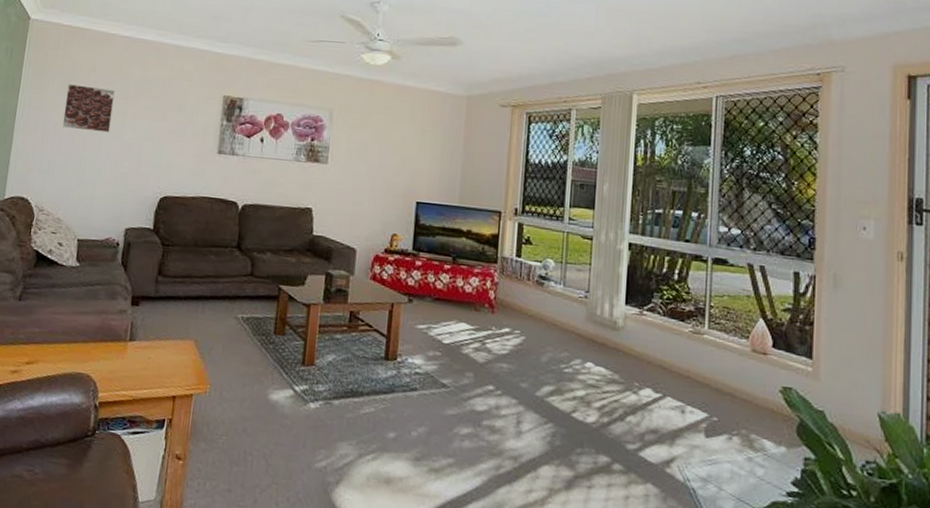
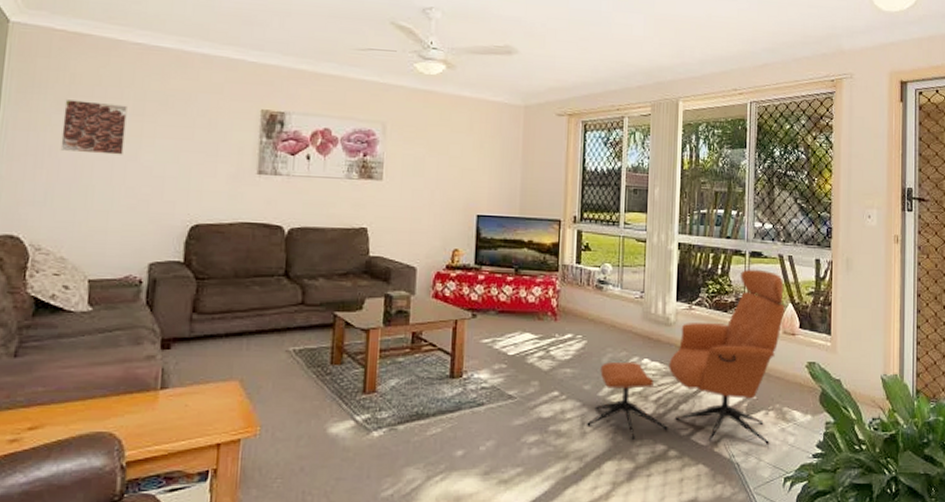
armchair: none [523,276,755,475] -> present [587,269,785,446]

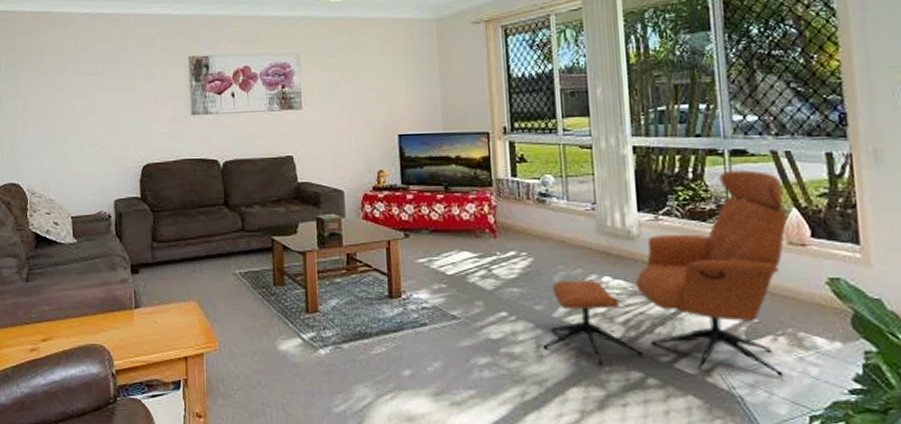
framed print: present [60,100,127,155] -> none [39,67,85,112]

